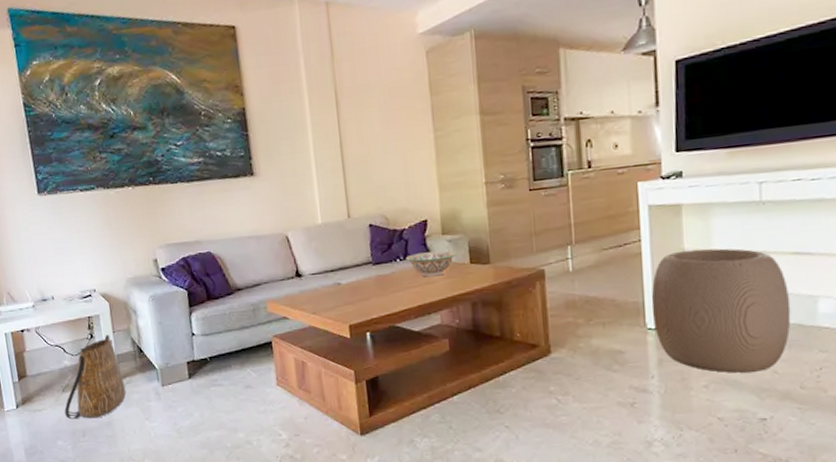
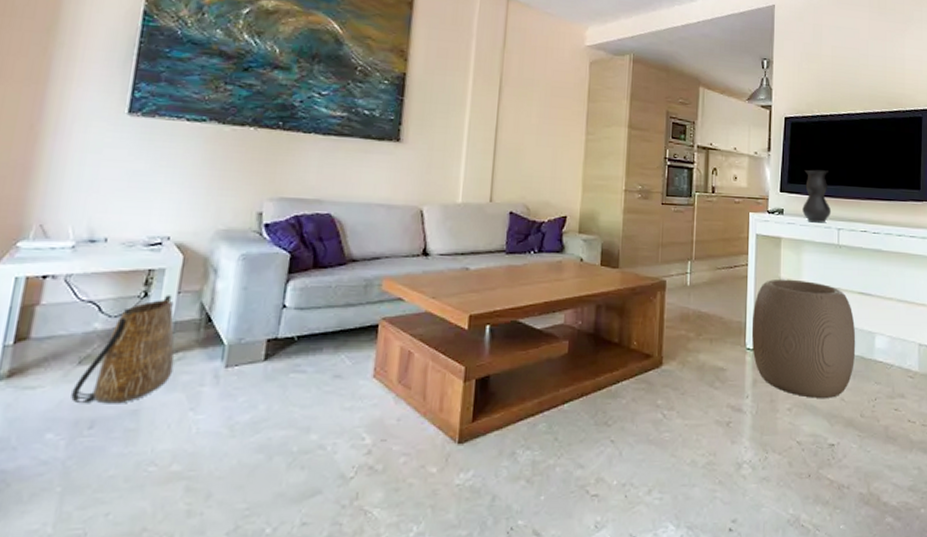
decorative bowl: present [405,250,457,277] -> none [539,248,590,274]
vase: none [707,114,749,181] -> present [802,169,832,223]

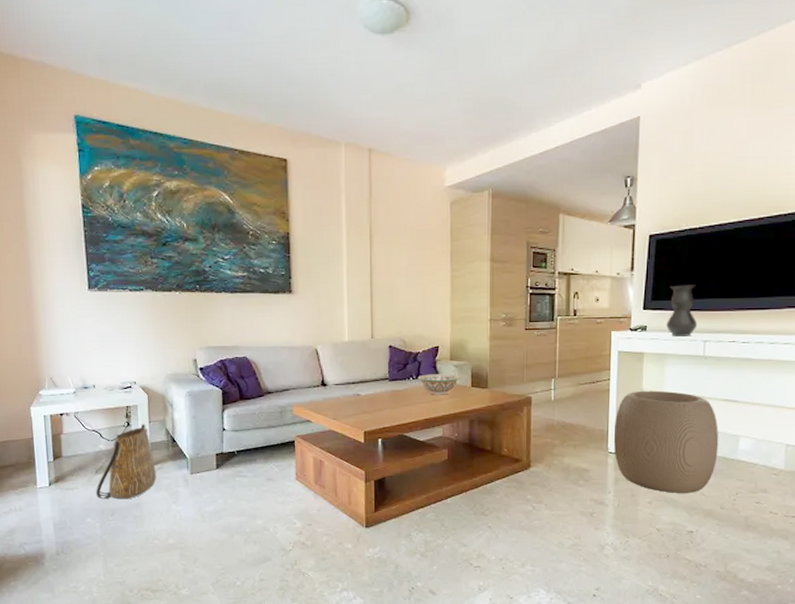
decorative bowl: none [539,248,590,274] -> present [417,374,461,395]

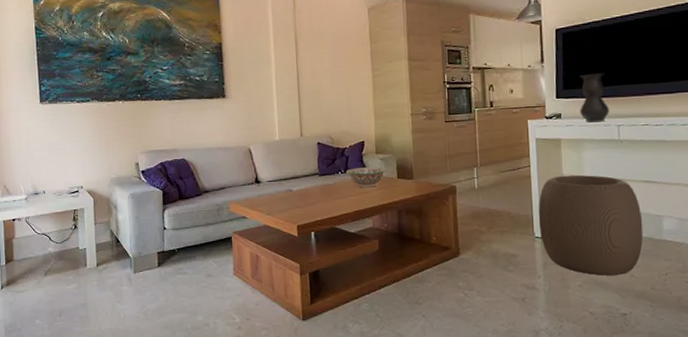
tote bag: present [96,424,157,500] -> none [45,226,102,301]

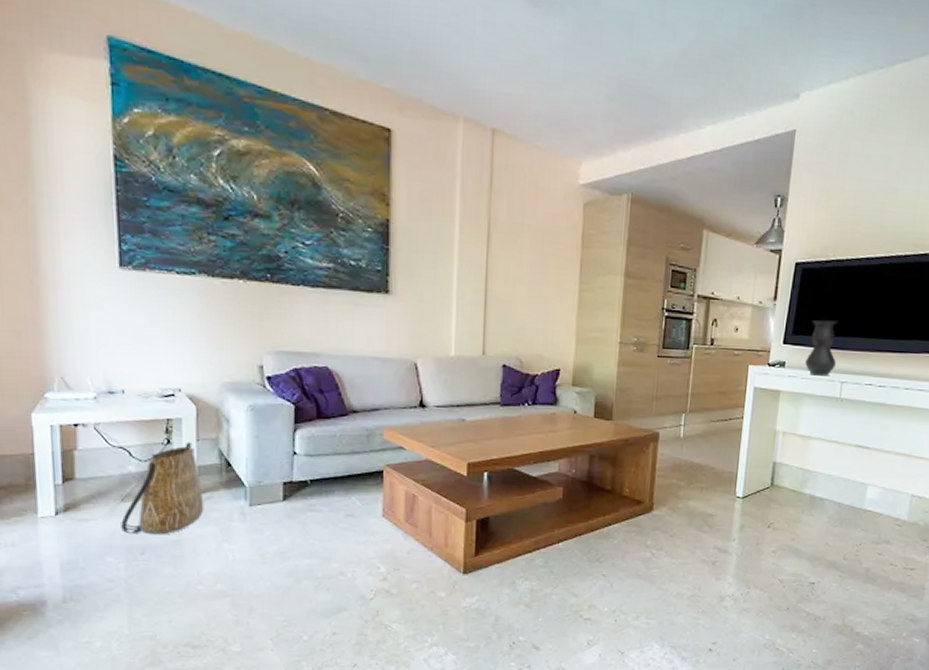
tote bag: none [45,226,102,301] -> present [121,442,204,535]
decorative bowl: present [345,167,387,188] -> none [533,400,583,426]
pouf: present [538,175,644,276] -> none [742,431,848,543]

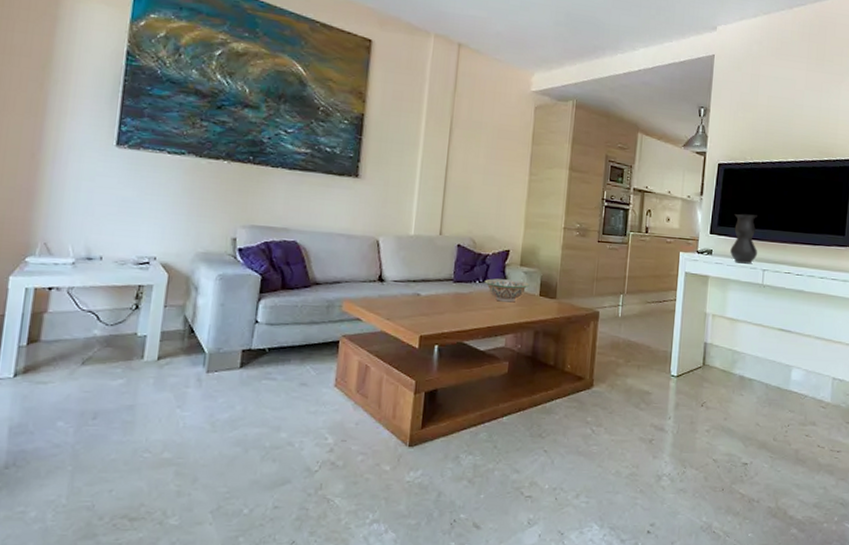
tote bag: present [121,442,204,535] -> none [77,308,163,400]
decorative bowl: none [533,400,583,426] -> present [484,278,530,303]

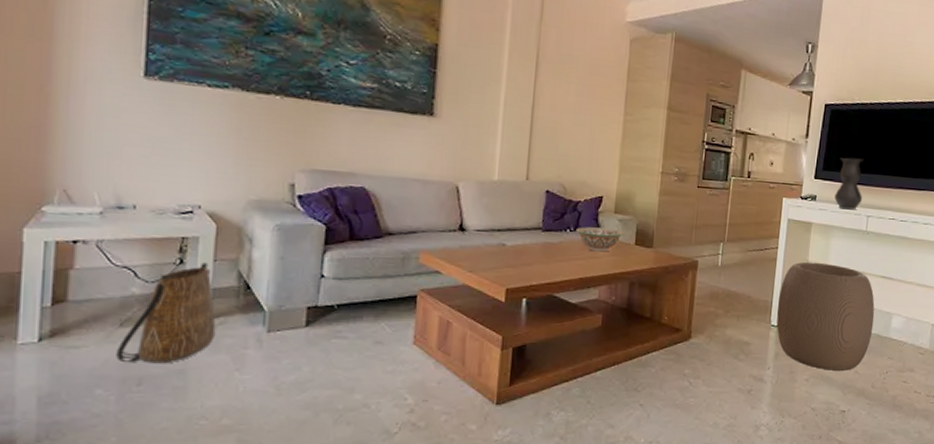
tote bag: none [77,308,163,400] -> present [116,262,216,364]
pouf: none [676,314,774,423] -> present [776,262,875,371]

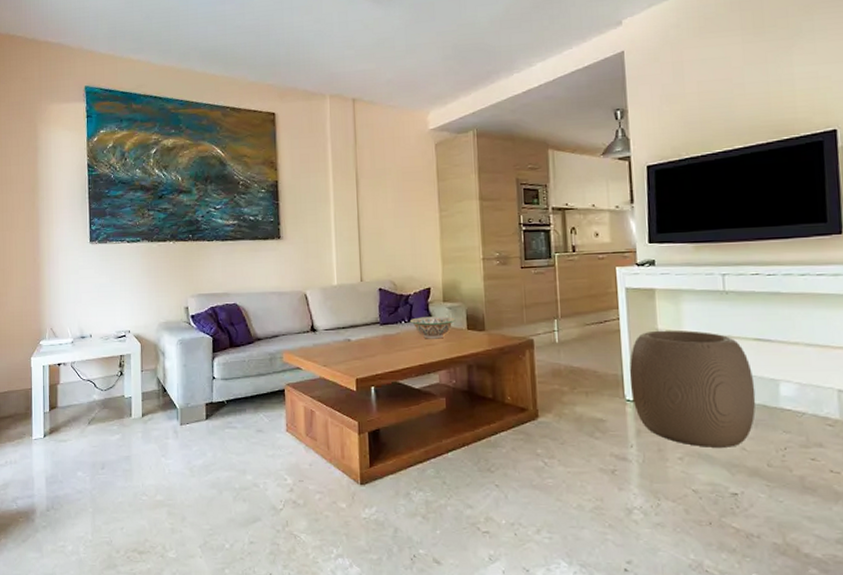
tote bag: present [116,262,216,364] -> none [88,373,147,452]
vase: present [834,157,864,210] -> none [675,215,713,271]

